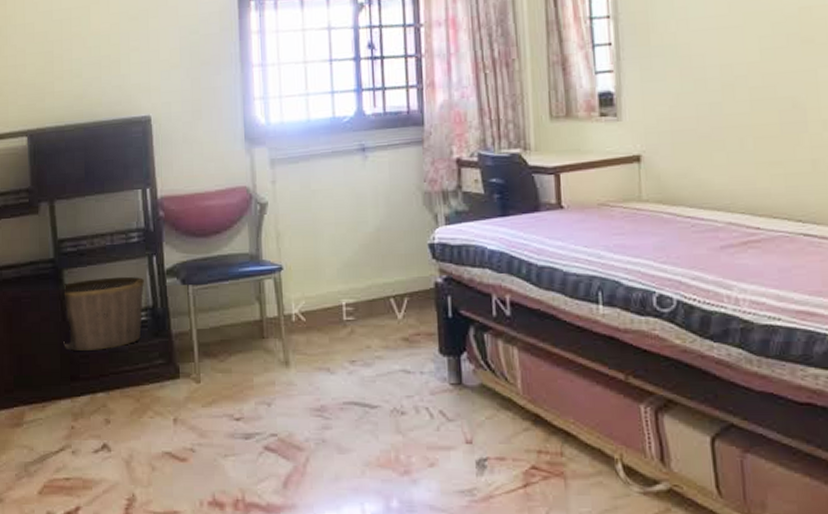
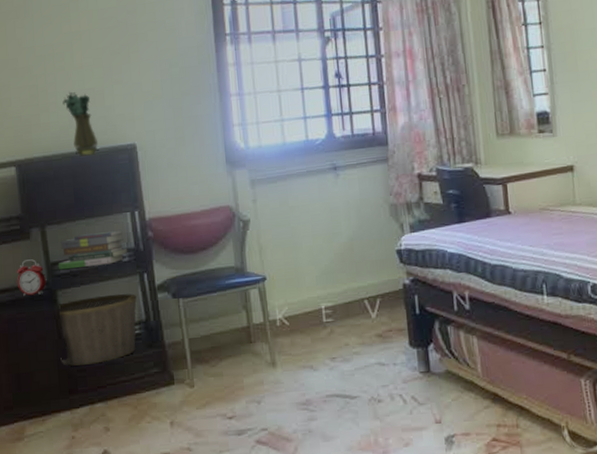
alarm clock: none [23,235,52,273] -> present [16,259,46,296]
books: none [66,209,138,248] -> present [59,230,128,270]
vase: none [77,58,112,128] -> present [62,91,99,157]

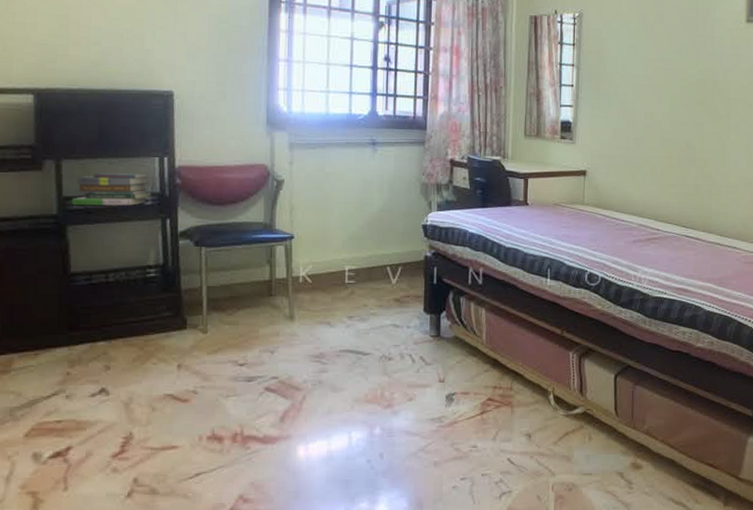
alarm clock: present [16,259,46,296] -> none [21,191,55,228]
basket: present [58,294,137,366] -> none [63,236,156,302]
vase: present [62,91,99,157] -> none [96,28,132,96]

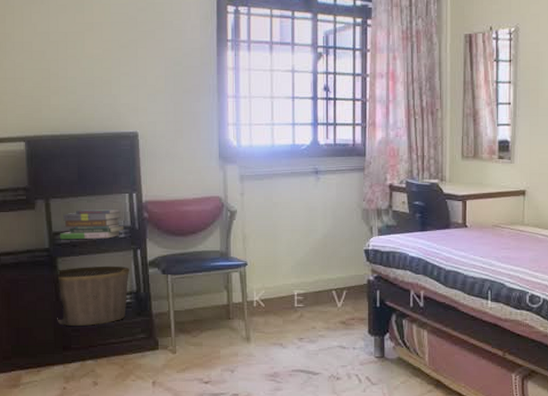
basket: none [63,236,156,302] -> present [57,267,129,326]

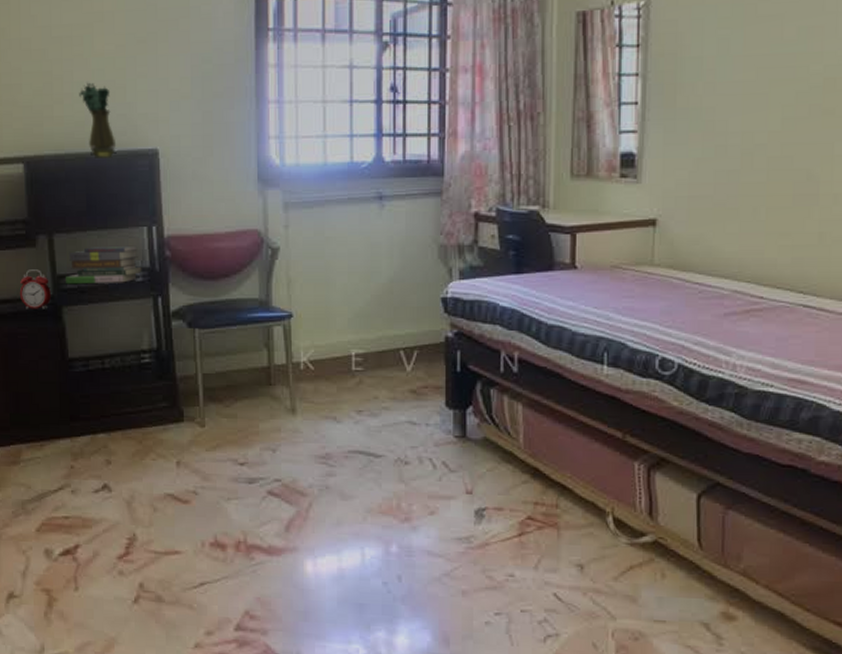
alarm clock: none [20,228,47,260] -> present [19,269,51,309]
basket: present [57,267,129,326] -> none [63,318,148,391]
vase: none [72,78,103,139] -> present [79,82,117,158]

